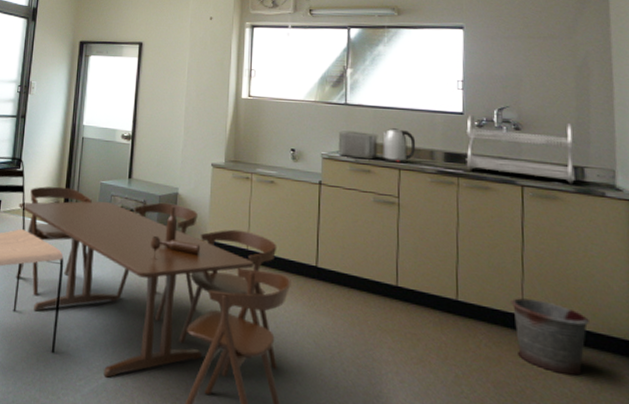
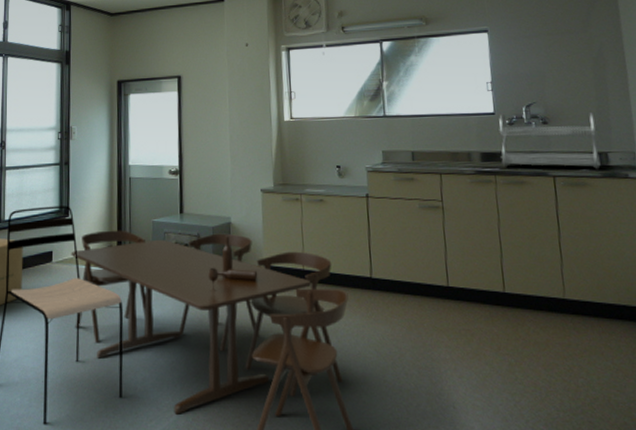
toaster: present [338,130,380,160] -> none [380,141,420,168]
kettle: present [382,128,416,164] -> none [421,135,454,168]
bucket: present [511,298,589,376] -> none [553,282,624,348]

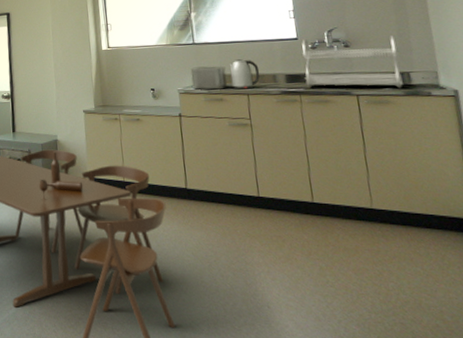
toaster: none [380,141,420,168] -> present [190,65,228,90]
kettle: none [421,135,454,168] -> present [229,59,260,90]

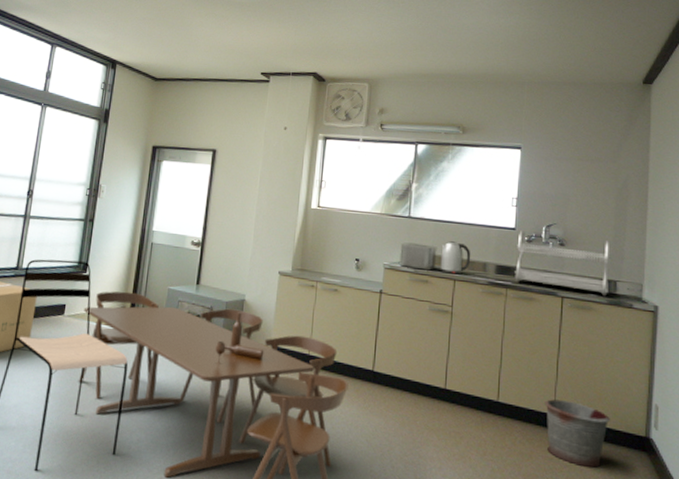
bucket: none [360,193,432,255] -> present [545,399,610,468]

